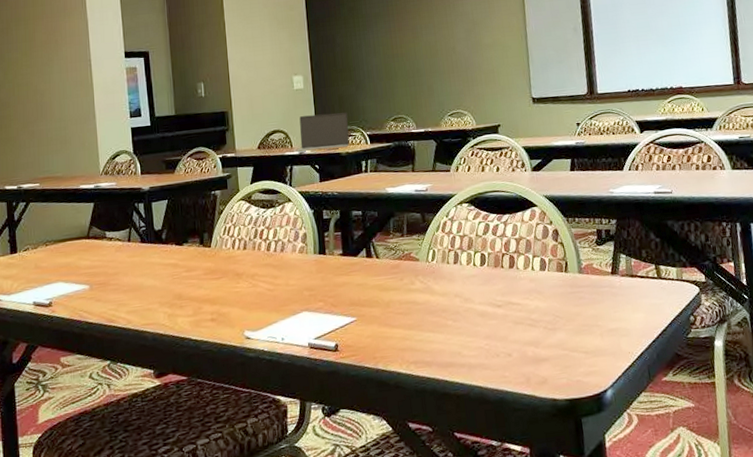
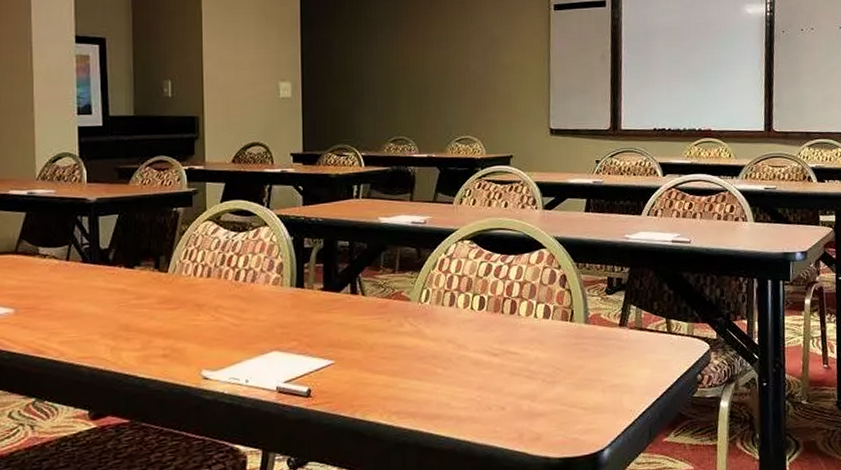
laptop: present [297,112,350,152] -> none [278,128,341,170]

